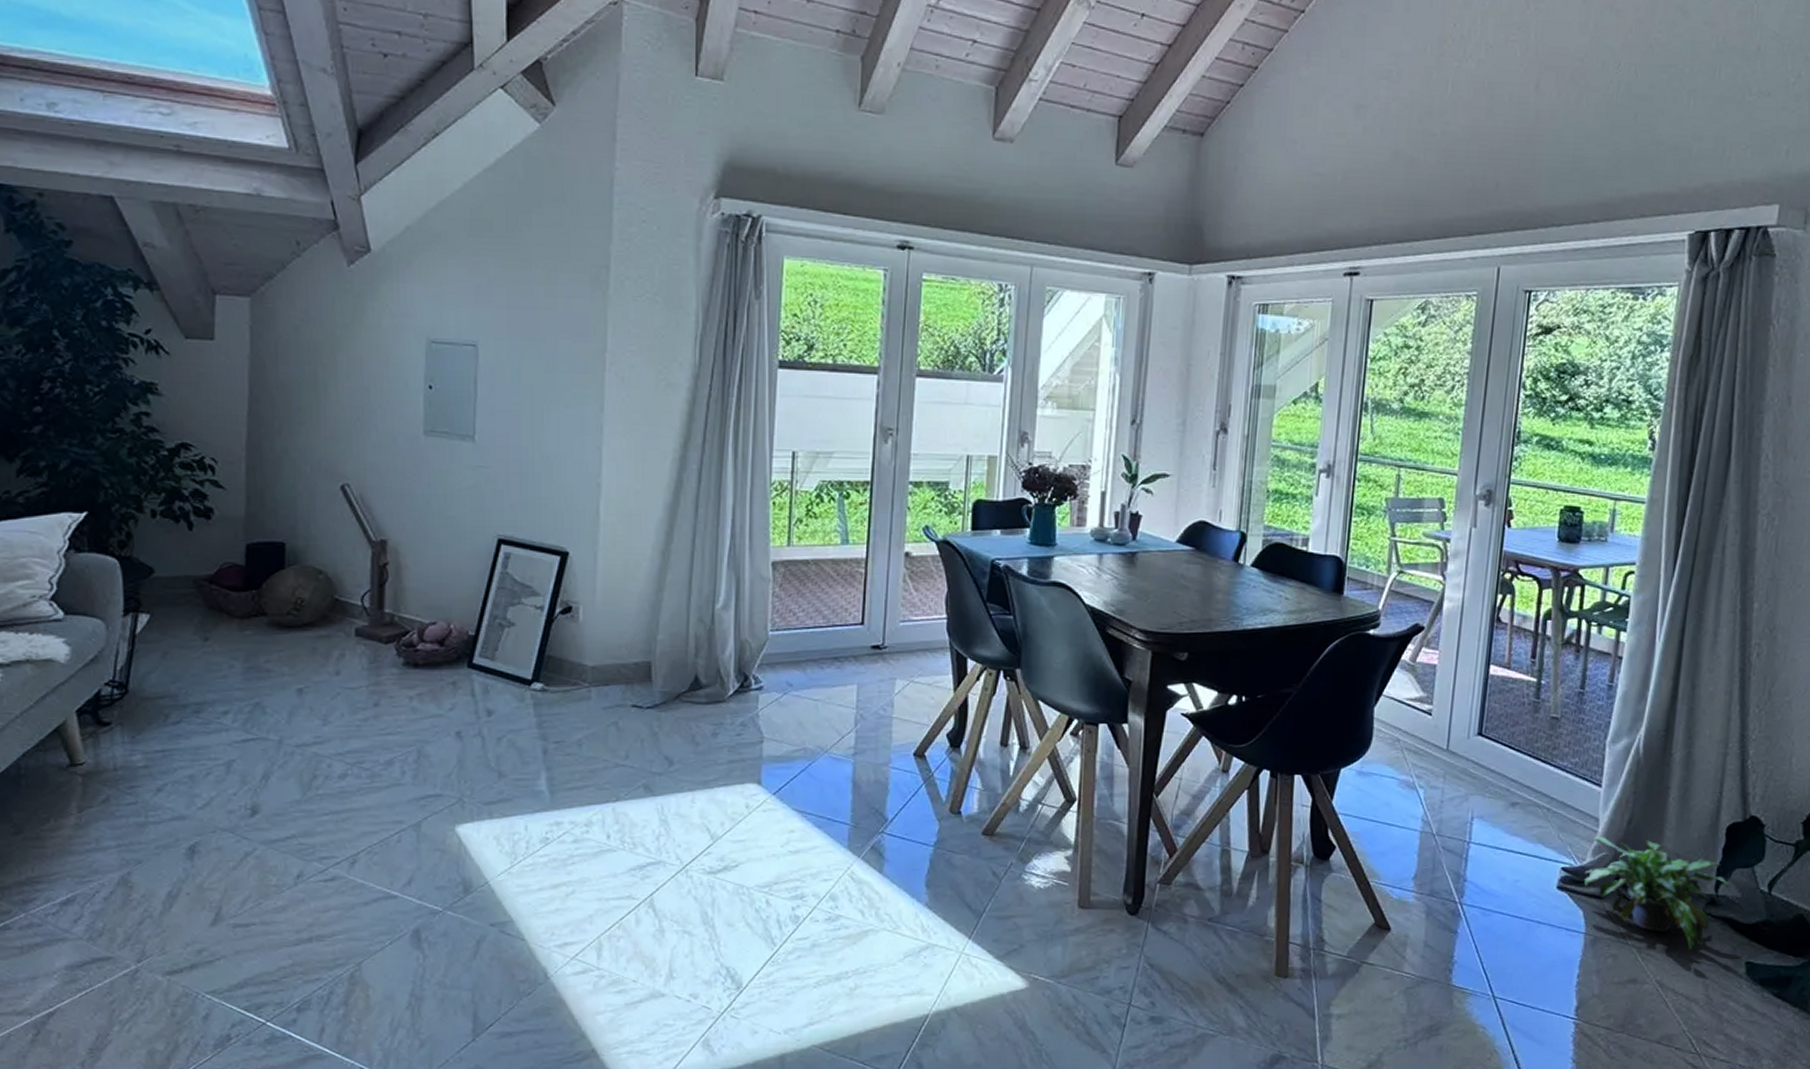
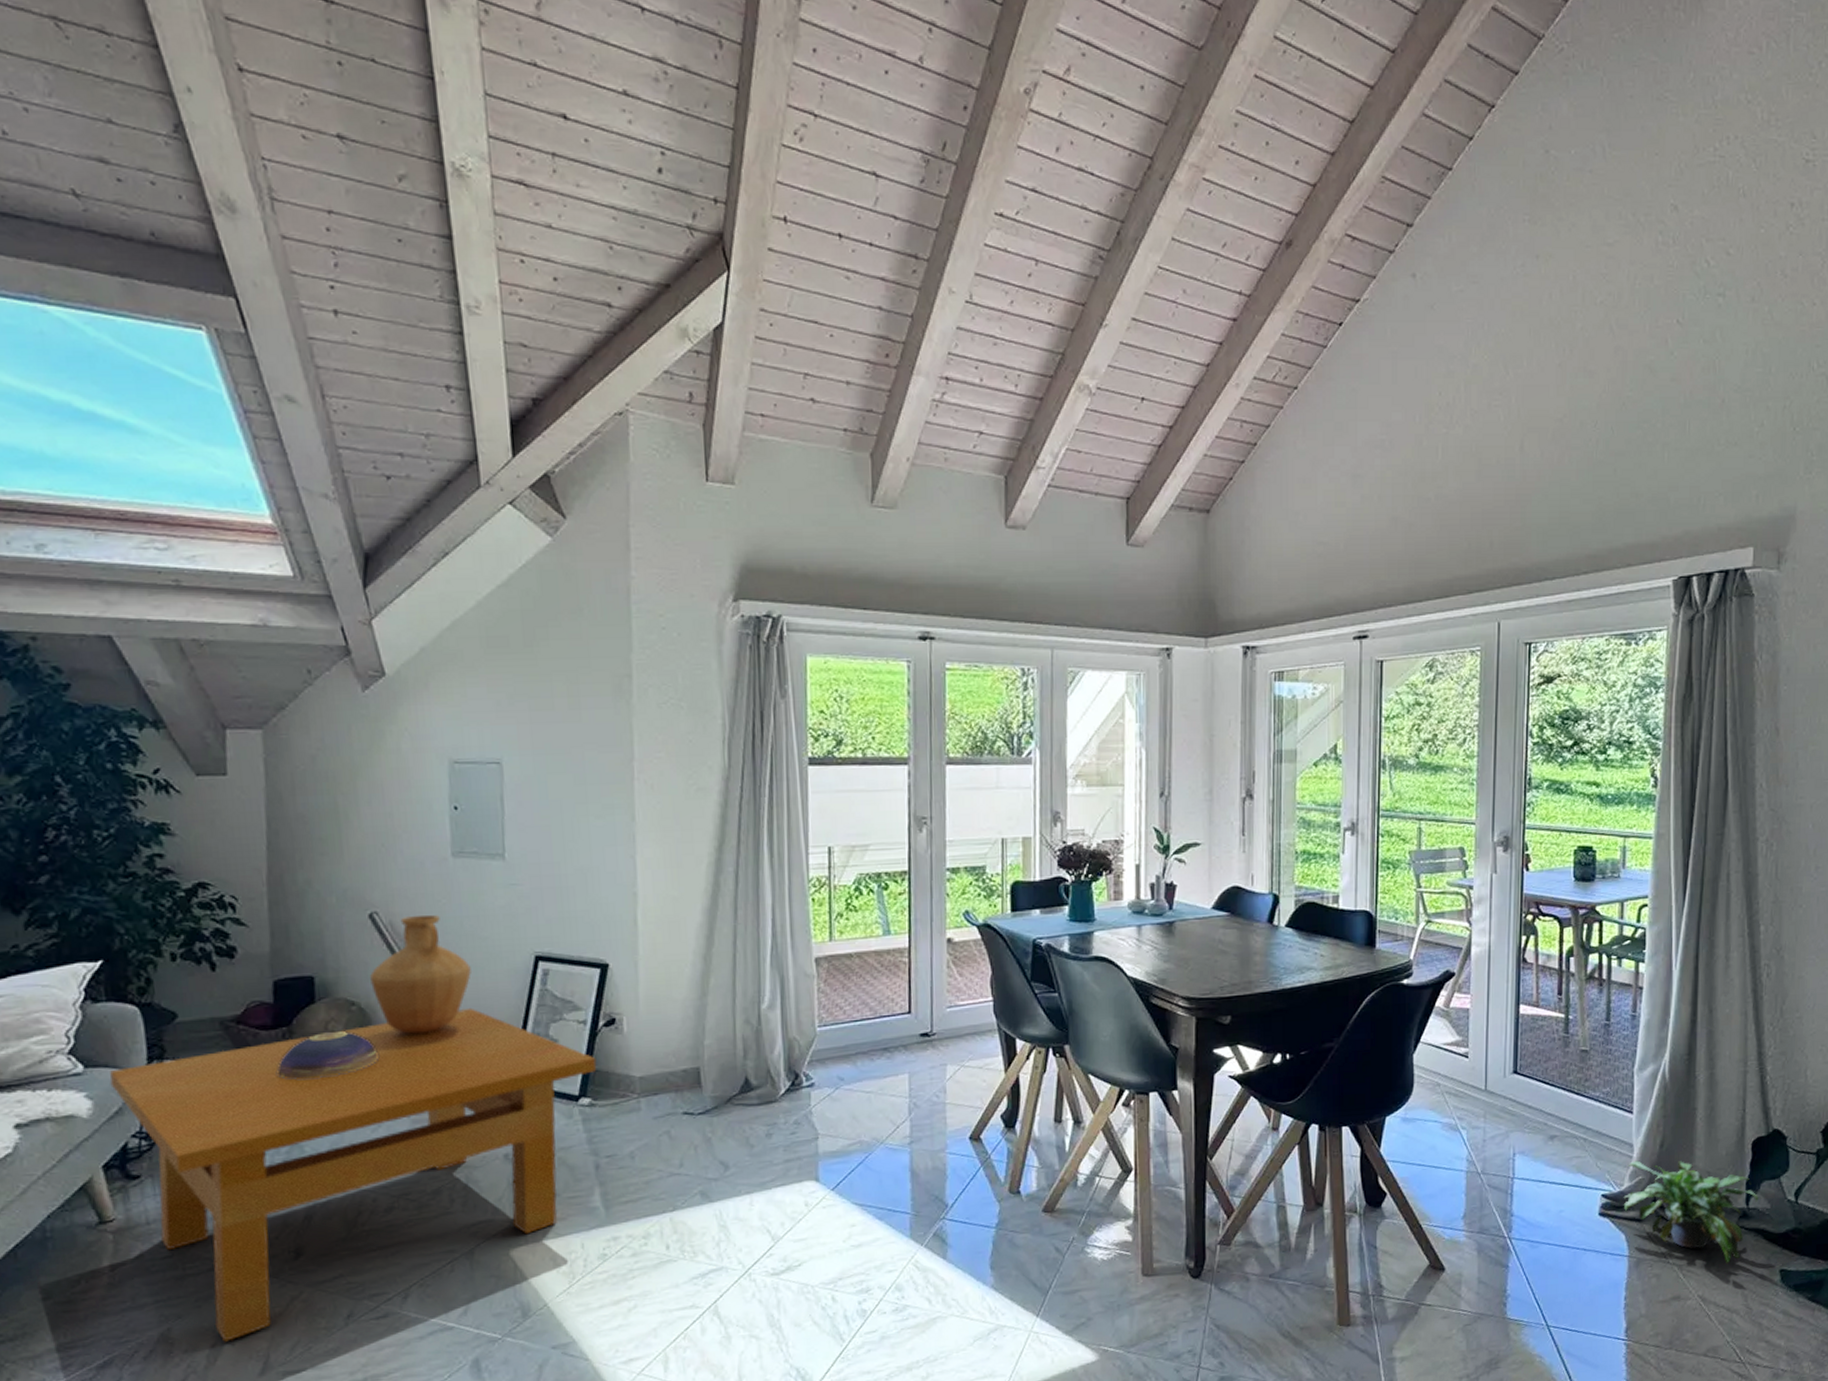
table: none [87,585,551,890] -> present [109,1007,597,1342]
decorative bowl: none [245,597,341,642] -> present [277,1031,378,1080]
vase: none [338,490,435,606] -> present [370,914,471,1034]

